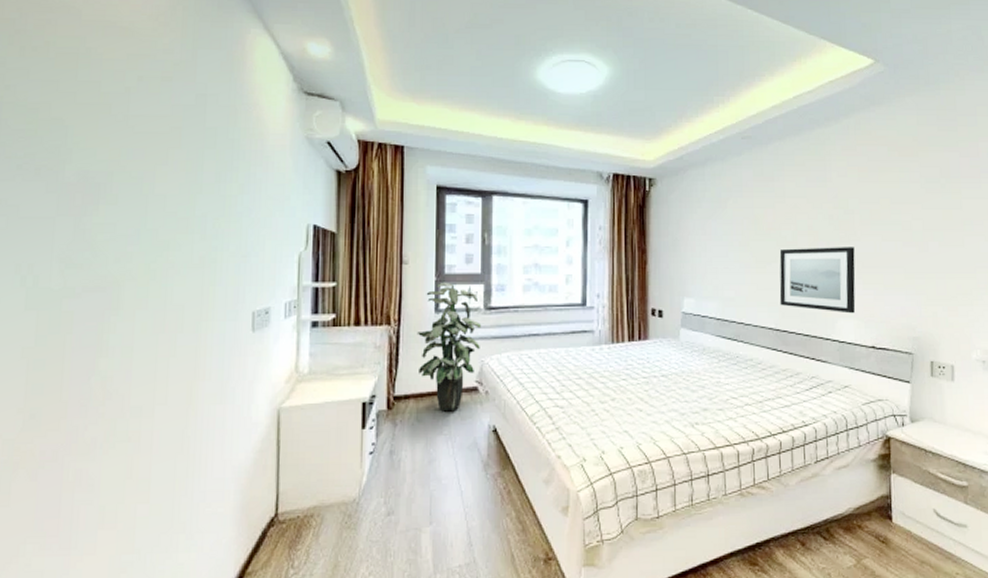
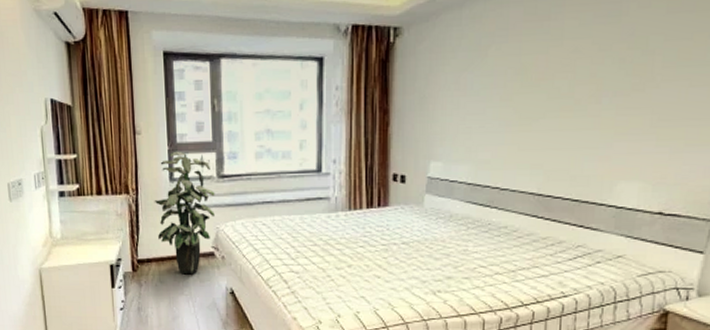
wall art: present [779,247,856,314] -> none [545,96,650,175]

